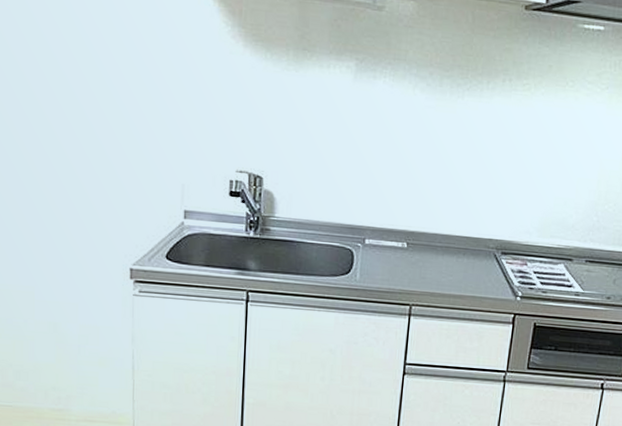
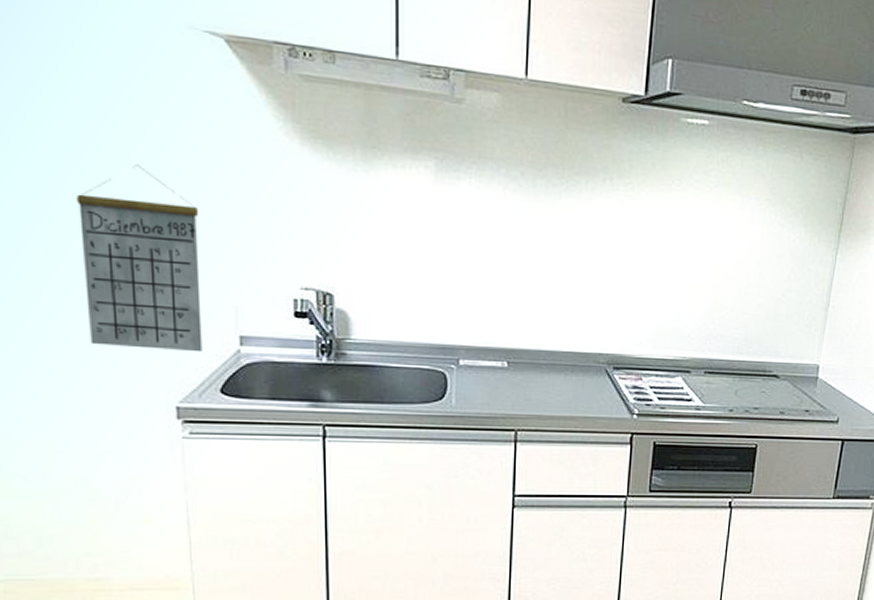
calendar: none [65,62,158,223] -> present [77,164,203,352]

